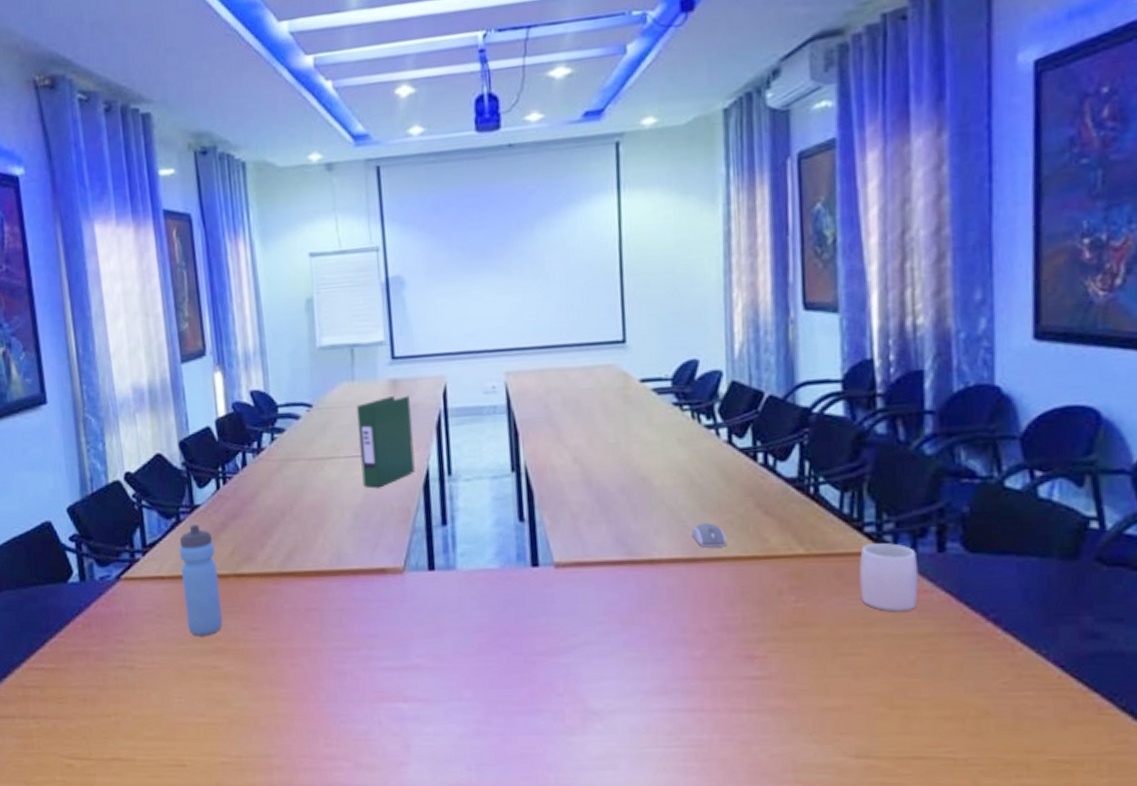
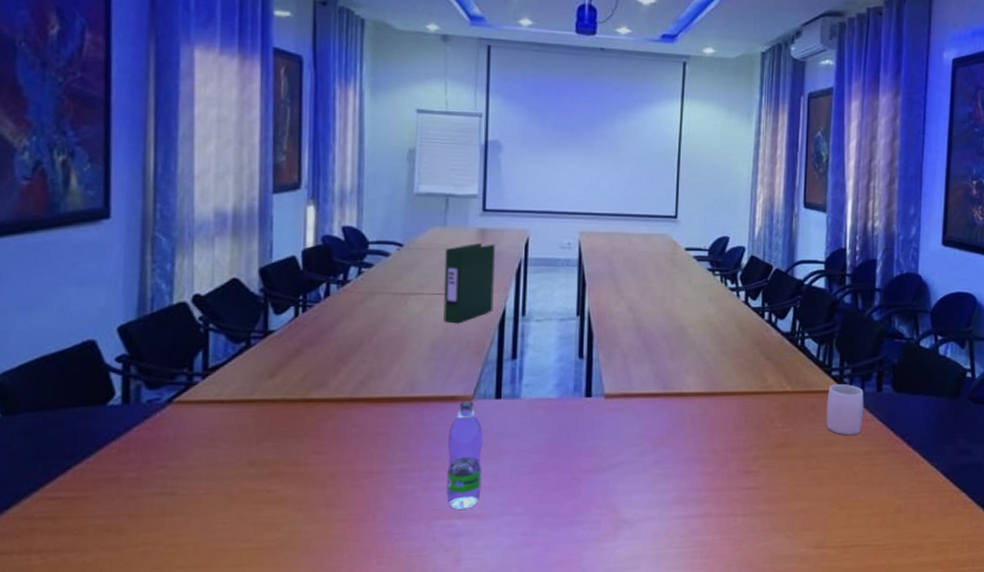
water bottle: present [178,524,223,636] -> none [243,349,286,460]
bottle: none [382,574,424,692] -> present [446,401,483,510]
computer mouse: present [692,523,727,548] -> none [713,364,738,384]

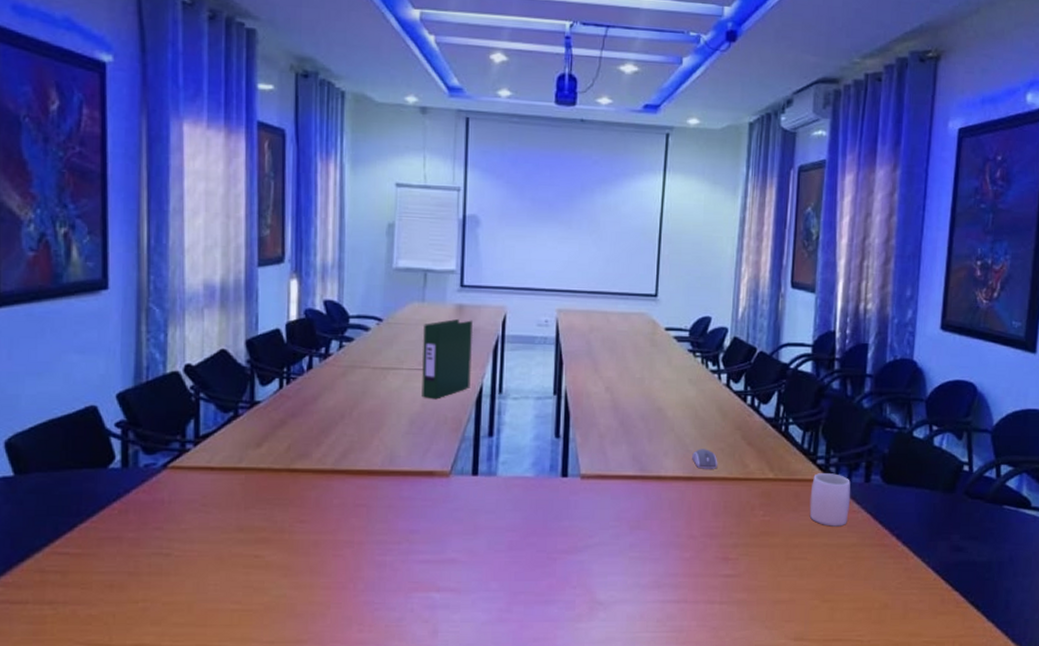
bottle: present [446,401,483,510] -> none [424,477,460,583]
computer mouse: none [713,364,738,384] -> present [692,449,718,469]

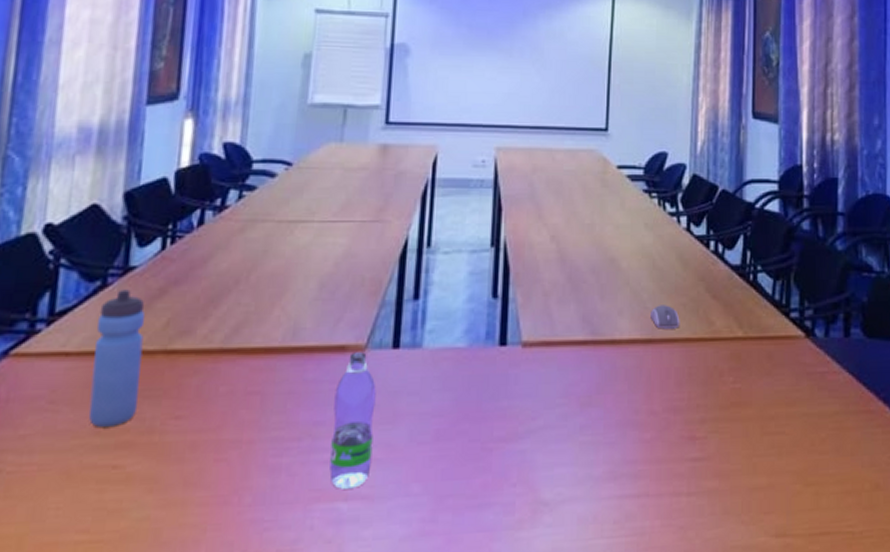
water bottle: none [232,419,271,526] -> present [88,289,146,427]
binder: present [422,318,473,400] -> none [335,160,398,257]
bottle: none [424,477,460,583] -> present [329,352,376,489]
mug: present [809,473,851,527] -> none [785,328,830,392]

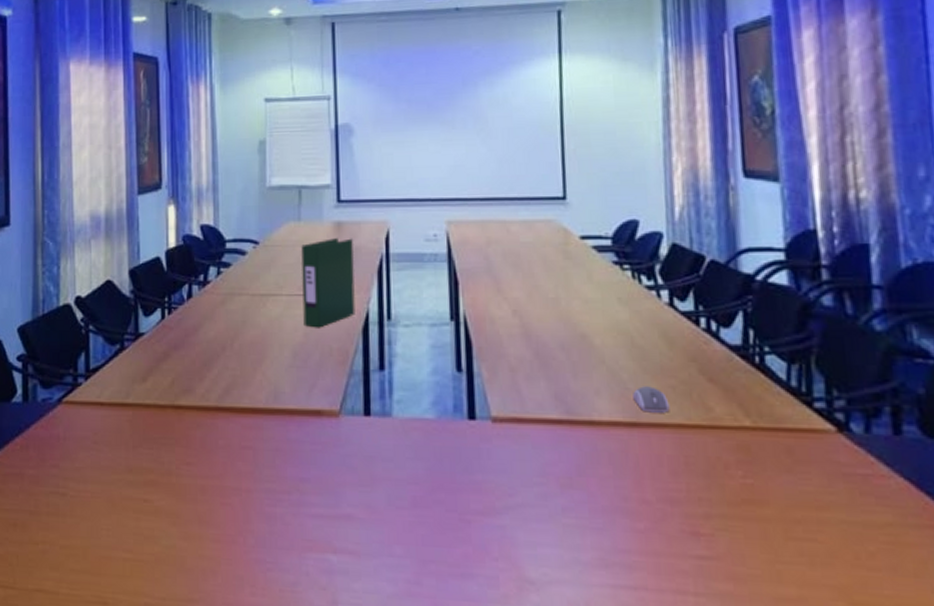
water bottle: present [88,289,146,427] -> none [120,352,158,467]
bottle: present [329,352,376,489] -> none [316,417,355,543]
binder: none [335,160,398,257] -> present [301,237,355,328]

